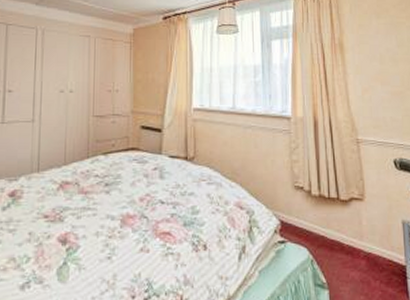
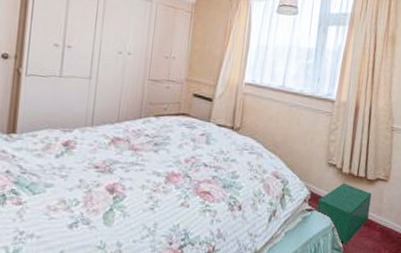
storage bin: none [290,206,350,278] -> present [317,182,372,244]

